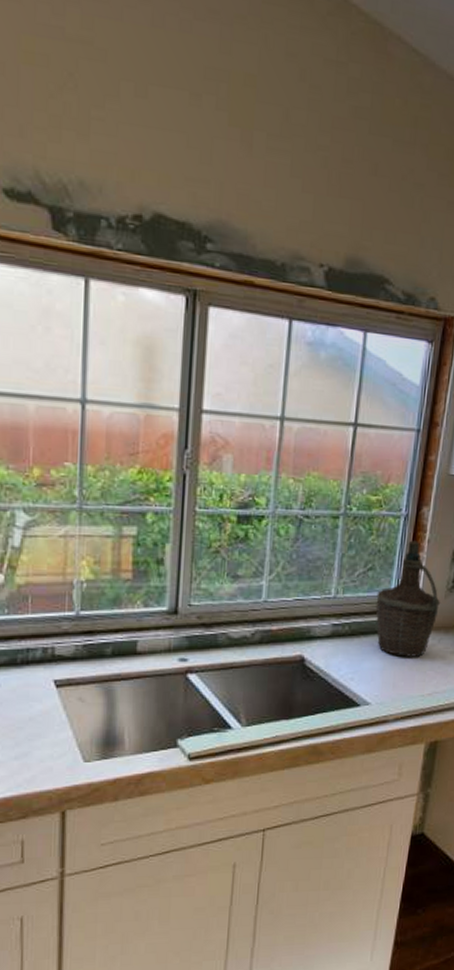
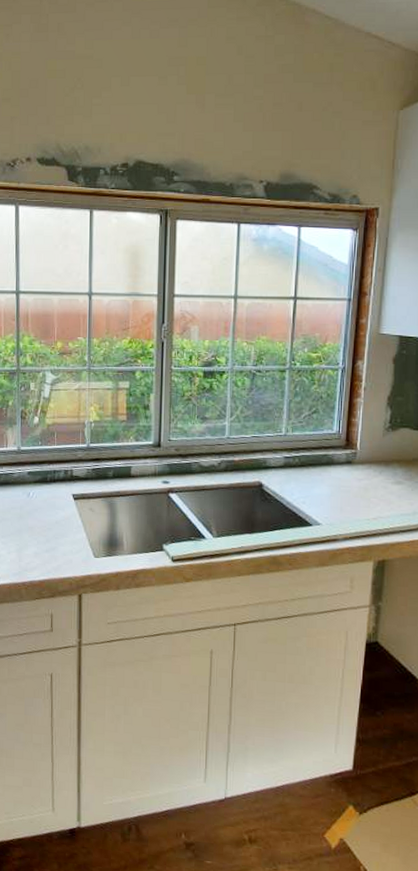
bottle: present [375,540,441,657] -> none [321,388,380,486]

